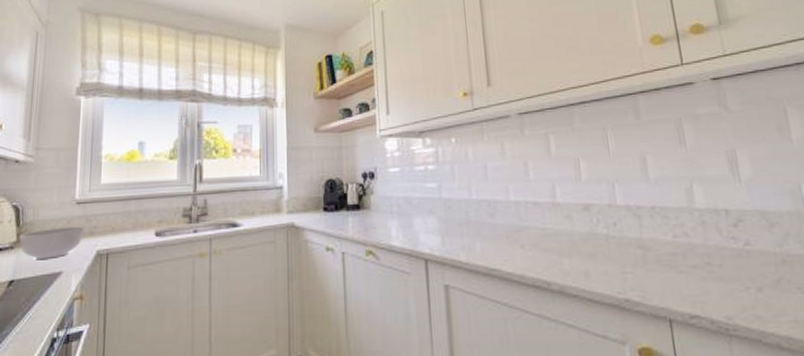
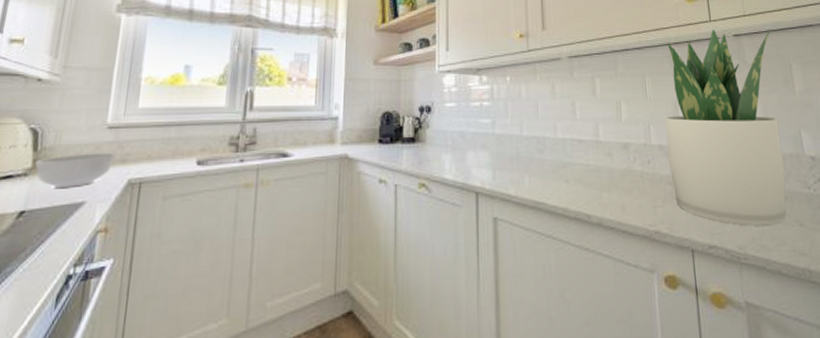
planter: none [631,68,786,294] -> present [665,29,787,226]

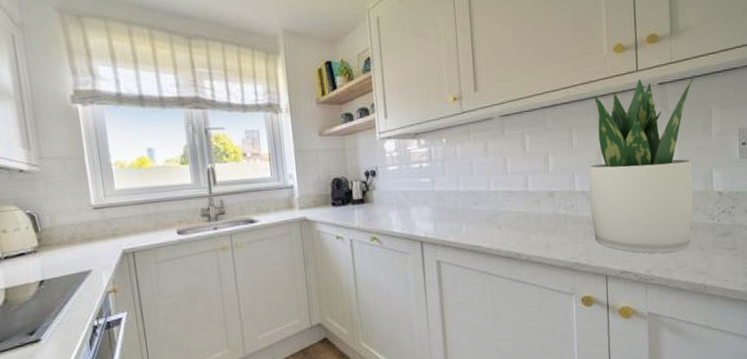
bowl: present [35,152,116,189] -> none [40,229,107,262]

